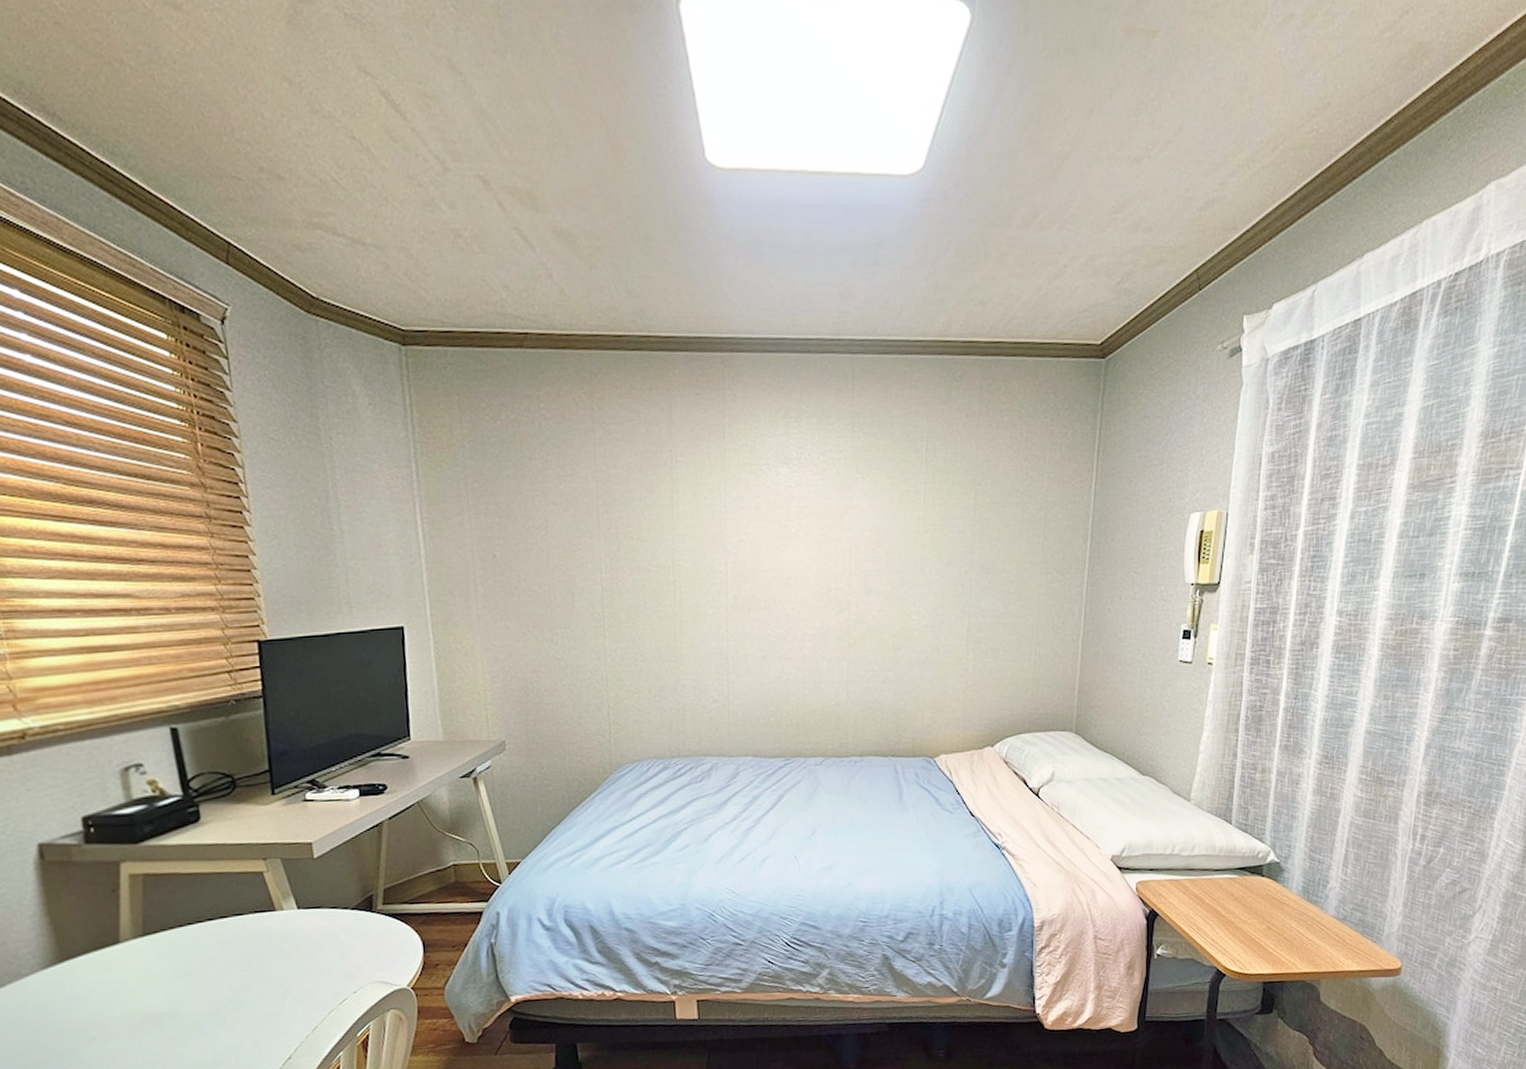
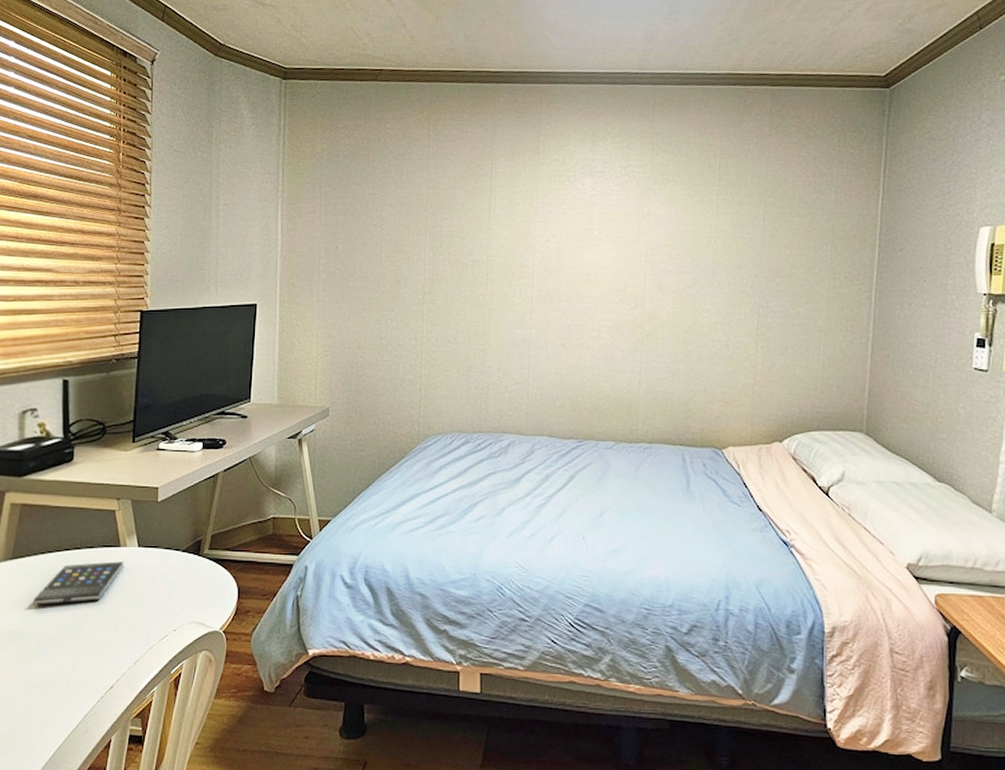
smartphone: none [177,926,284,983] -> present [32,561,124,606]

